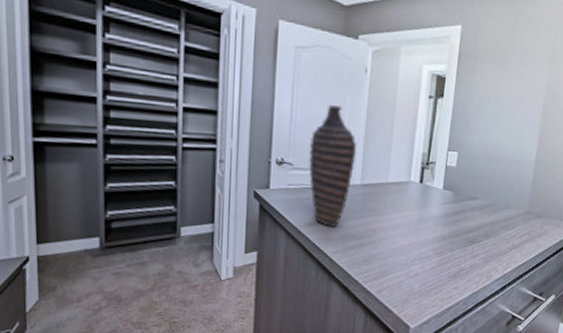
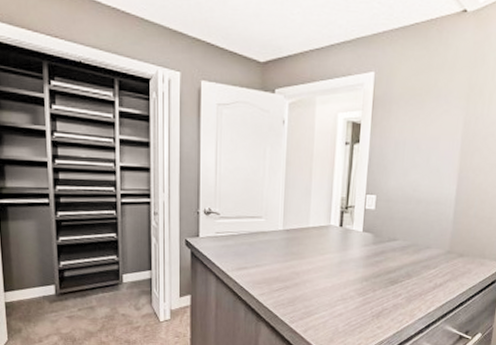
decorative vase: present [309,105,357,227] -> none [234,157,278,271]

